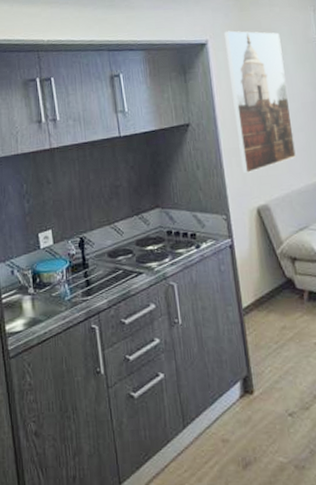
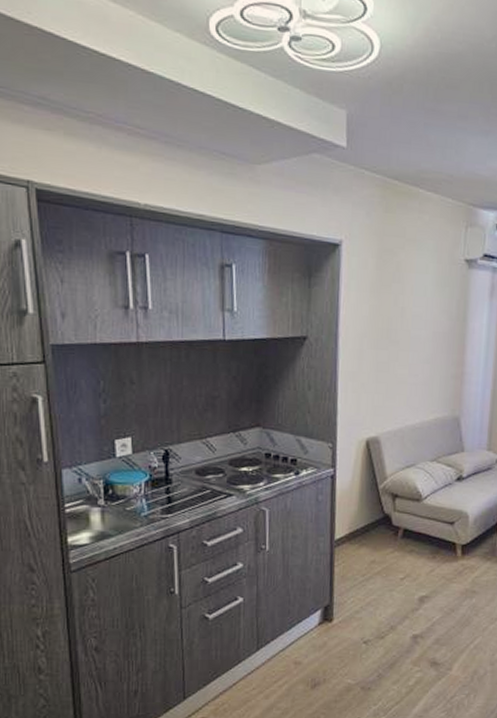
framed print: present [223,30,296,174] -> none [357,233,424,402]

